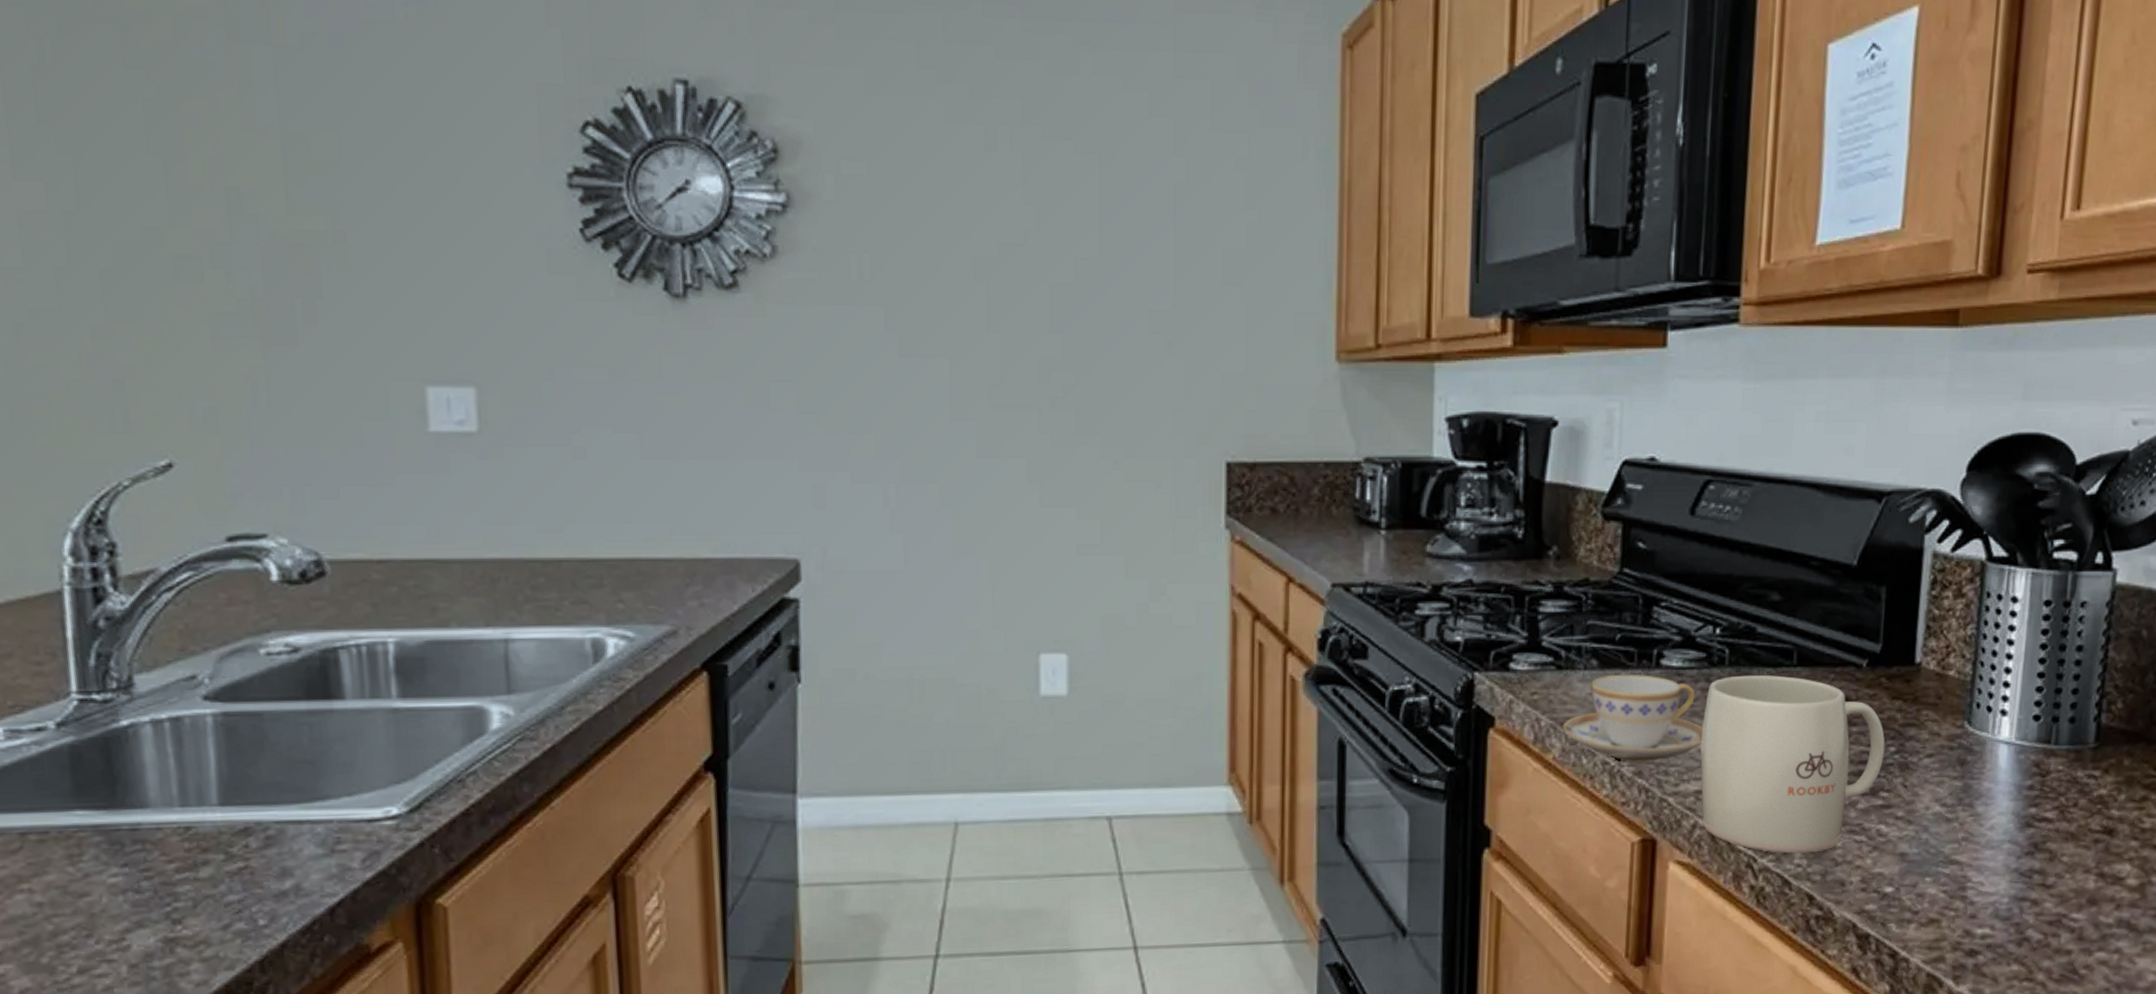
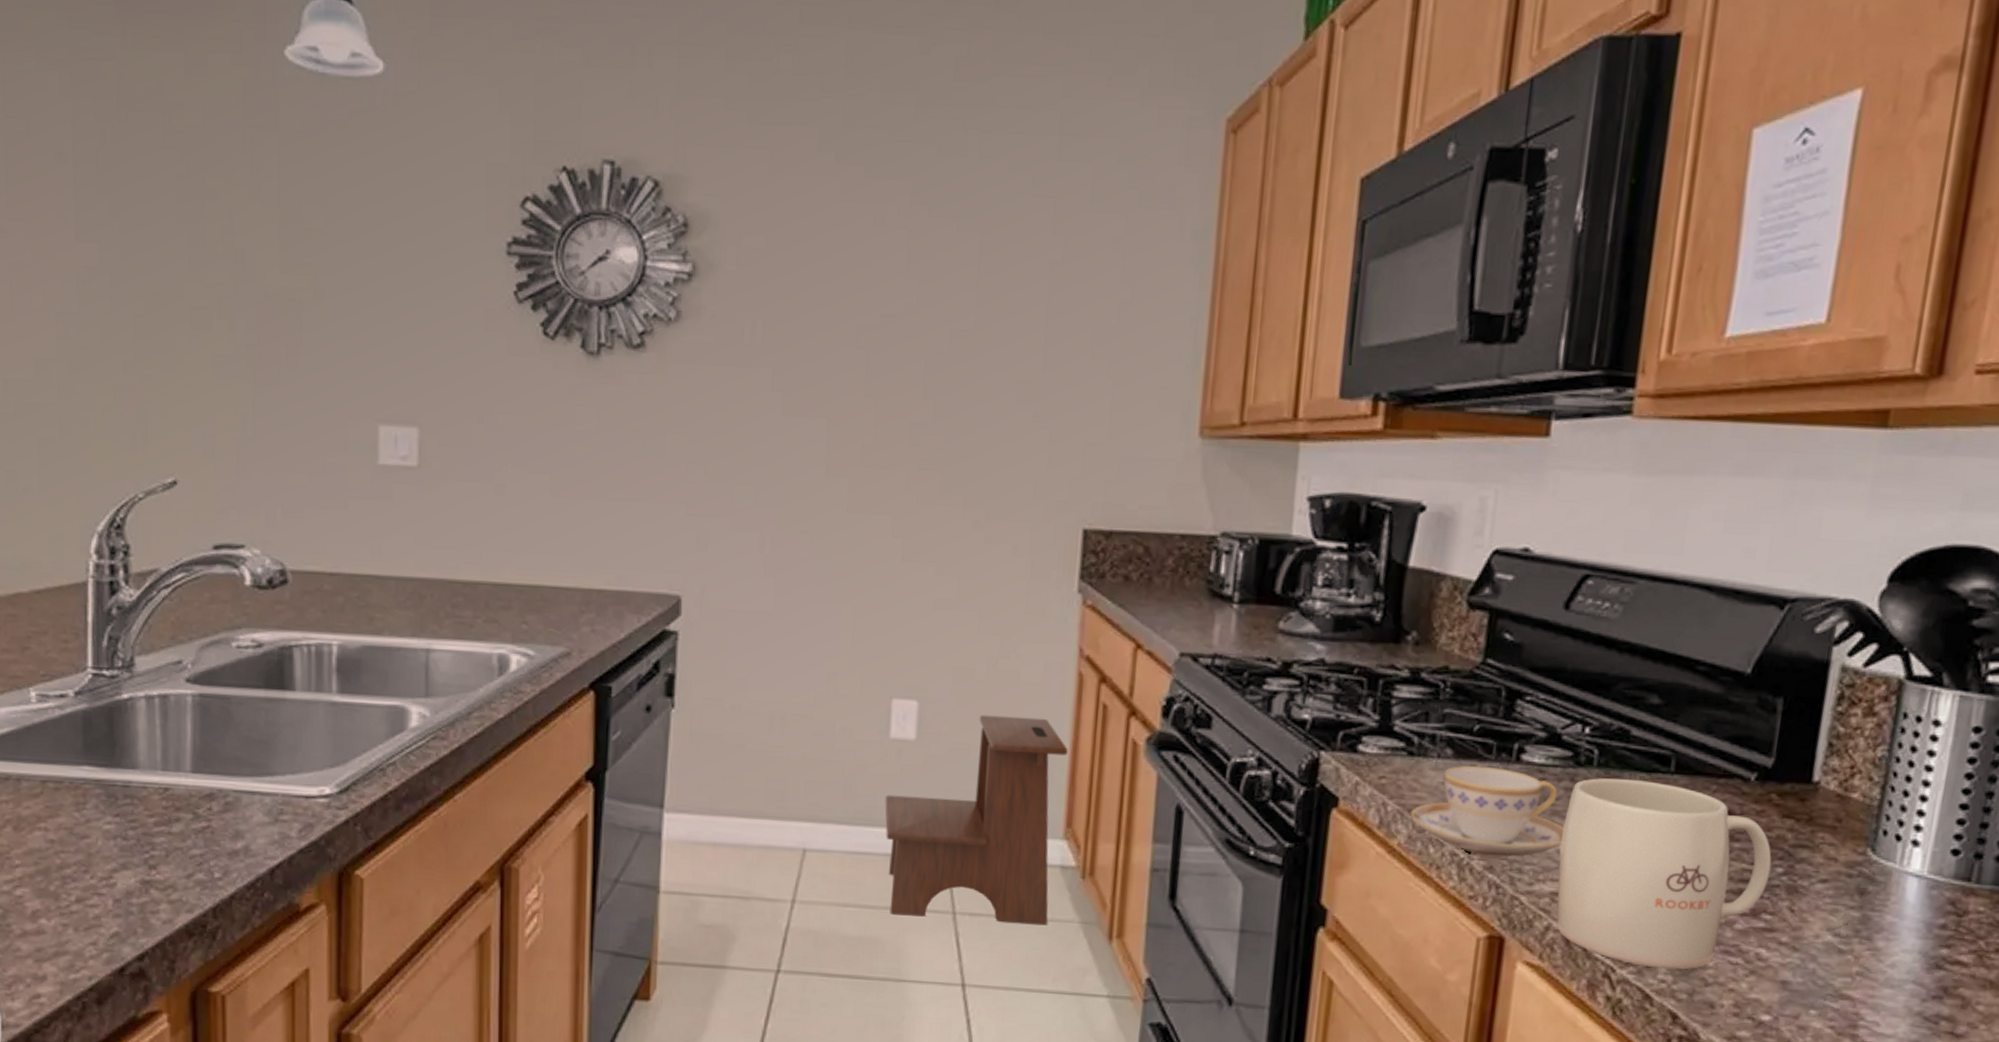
step stool: none [1039,661,1226,882] -> present [884,715,1068,924]

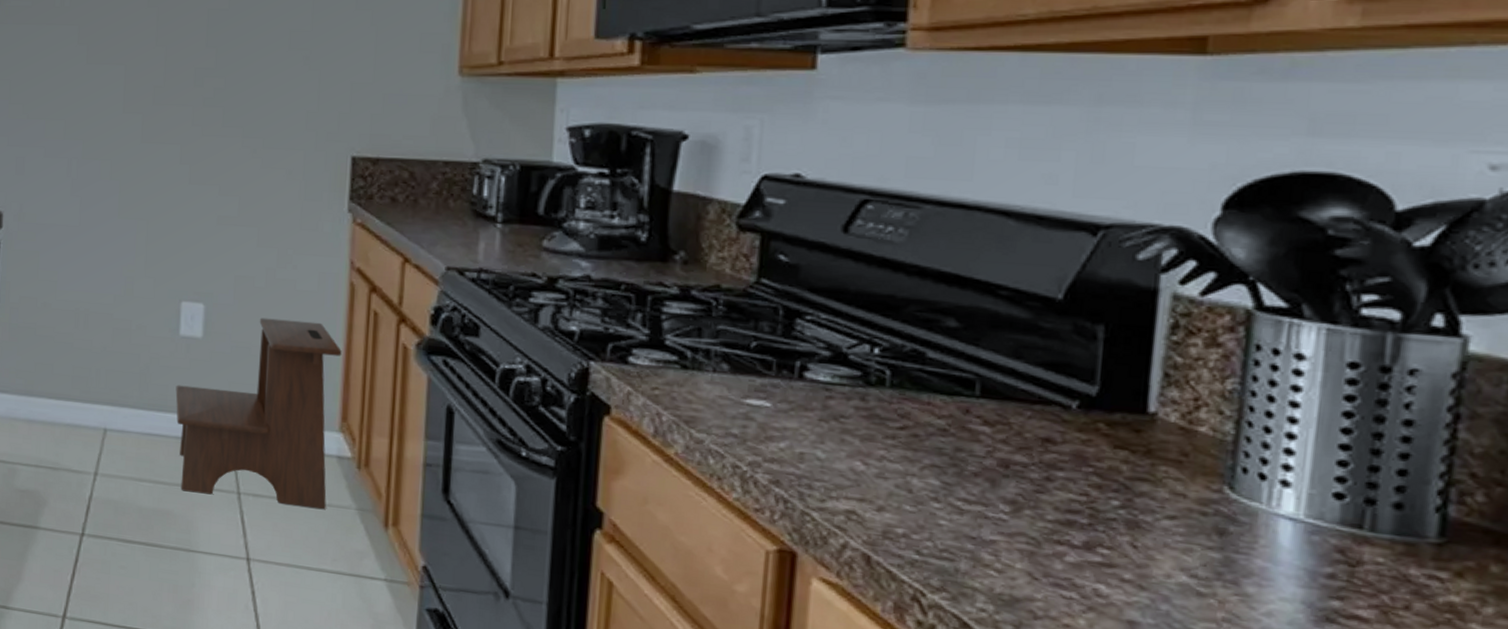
teacup: present [1410,765,1565,858] -> none [687,380,857,473]
mug: present [1556,777,1772,970] -> none [852,398,1105,600]

